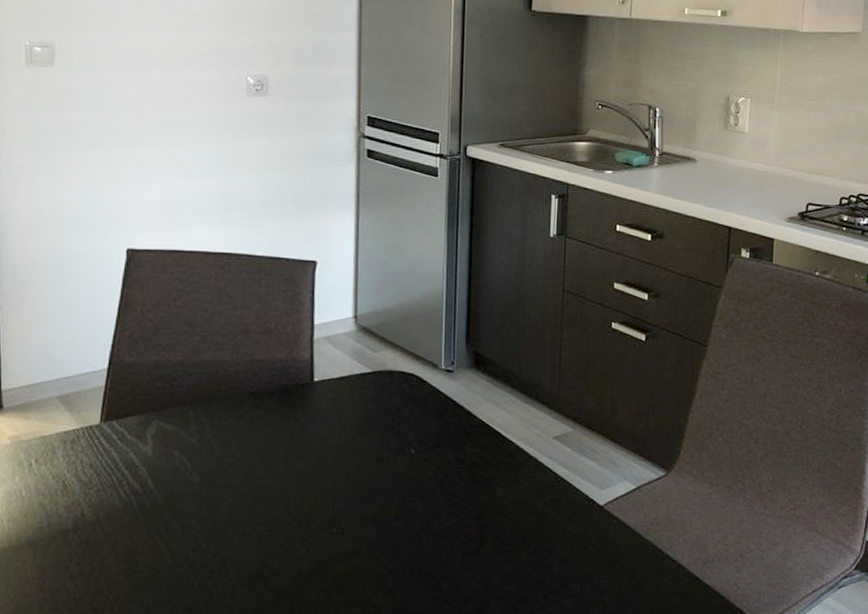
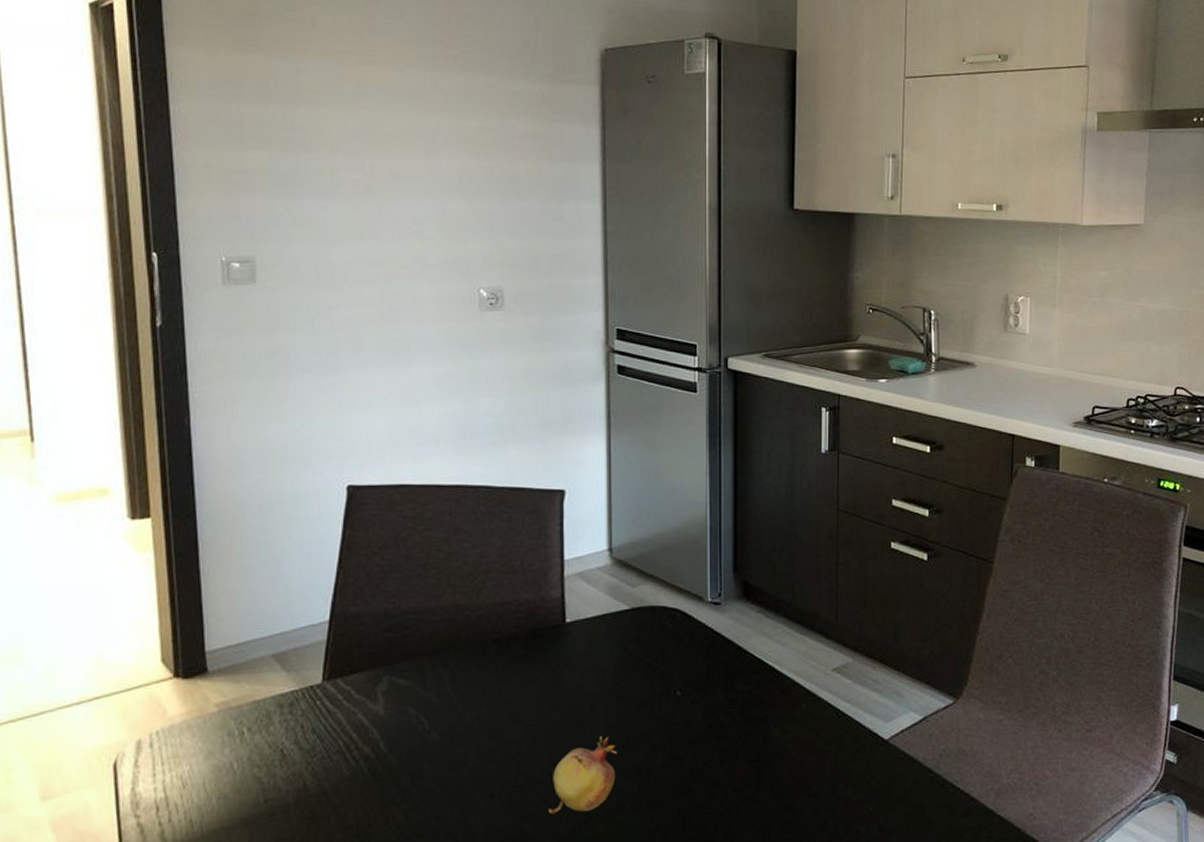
fruit: none [293,485,356,554] -> present [548,735,617,815]

